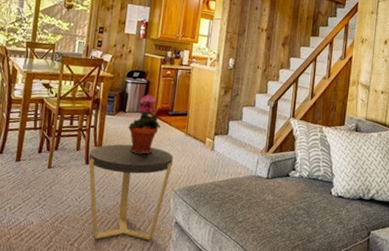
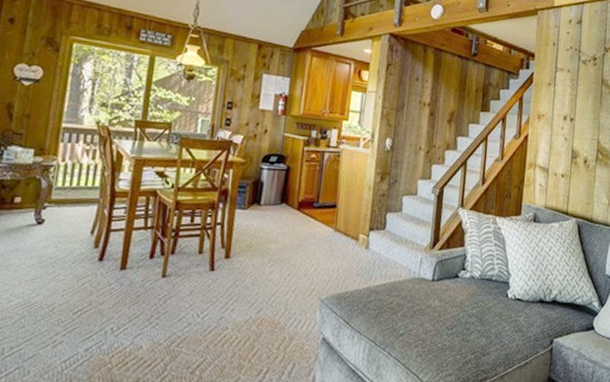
side table: present [88,144,173,241] -> none [213,244,319,365]
potted plant: present [127,94,160,154] -> none [263,182,303,256]

